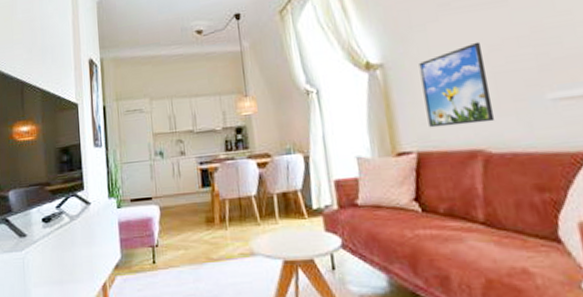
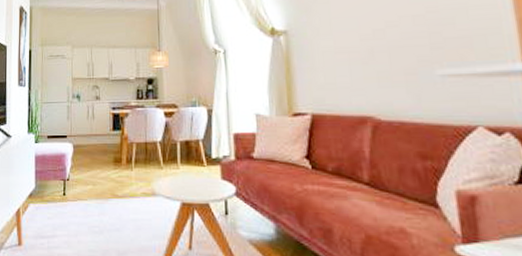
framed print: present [419,41,495,128] -> none [320,17,387,93]

